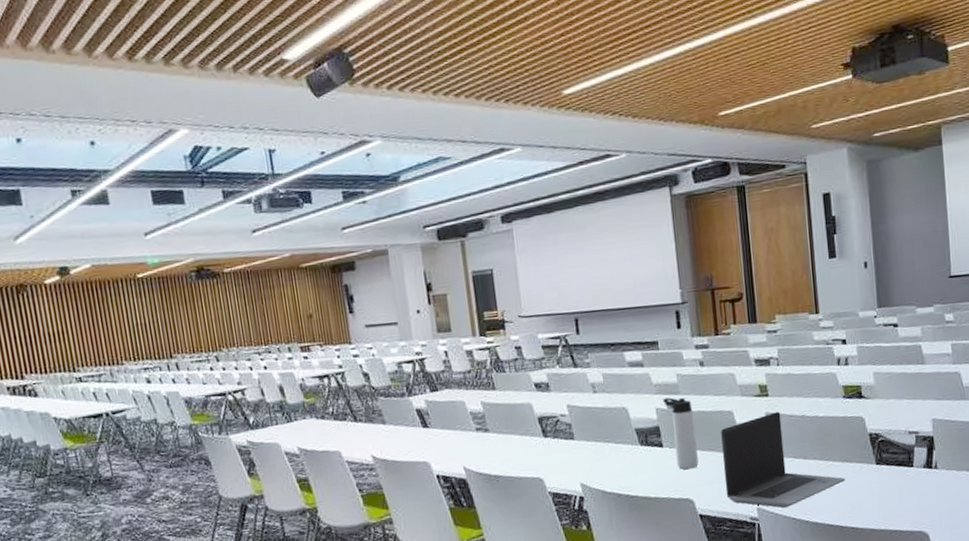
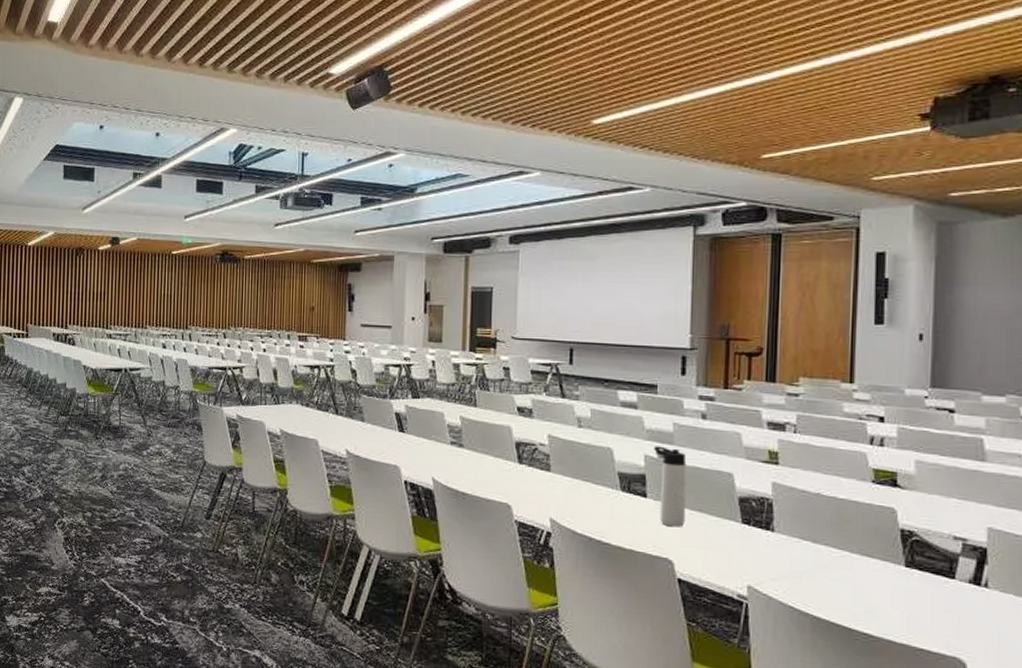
laptop computer: present [721,412,846,509] -> none [712,483,863,594]

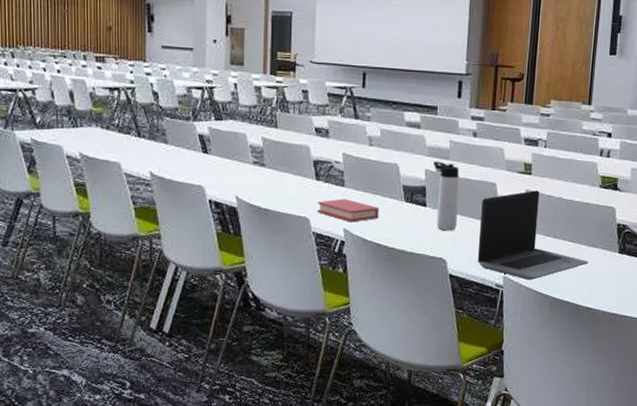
book: none [520,484,591,512] -> present [317,199,379,222]
laptop computer: none [712,483,863,594] -> present [477,190,589,281]

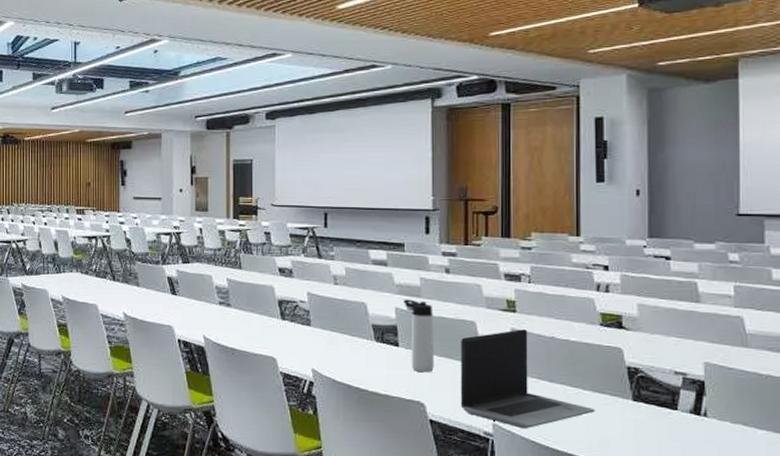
book: present [317,199,379,222] -> none [284,338,348,362]

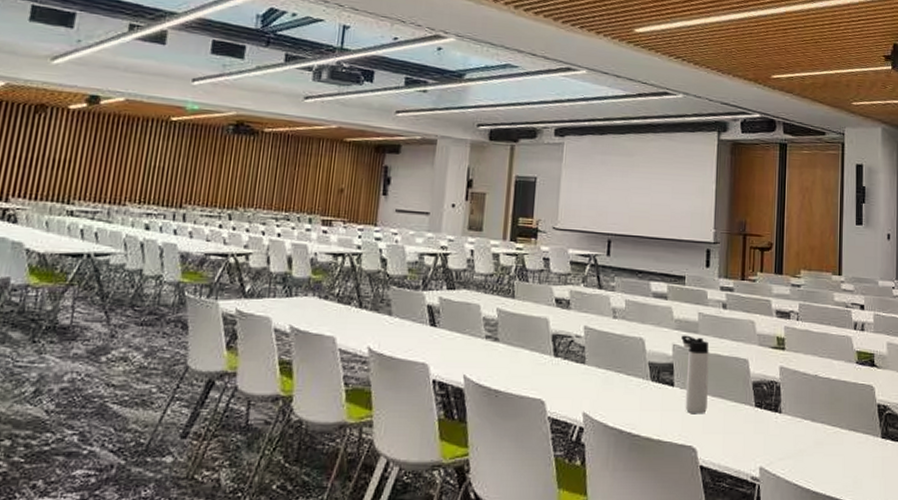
laptop computer: present [460,329,595,429] -> none [730,367,851,472]

